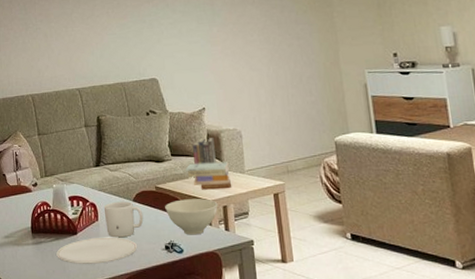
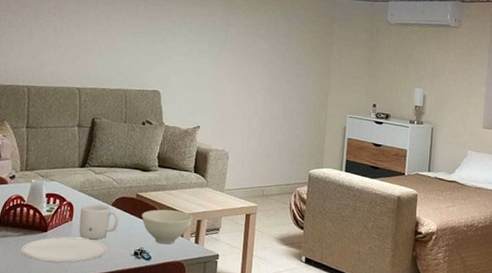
books: present [185,162,231,190] -> none [169,176,211,204]
books: present [192,138,216,178] -> none [177,154,202,191]

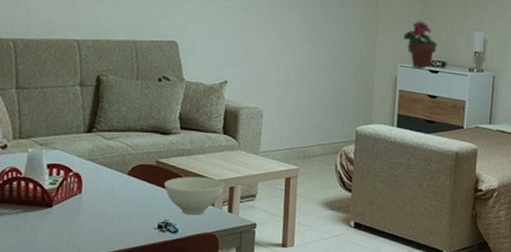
plate: present [21,236,107,263] -> none [22,211,126,241]
mug: present [79,204,119,240] -> none [90,173,138,214]
potted flower: none [352,77,383,121] -> present [403,21,438,70]

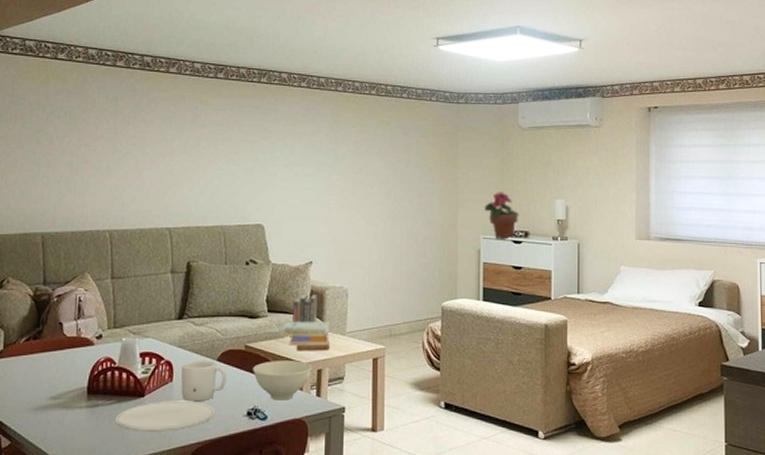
plate: none [22,211,126,241] -> present [115,400,216,431]
mug: none [90,173,138,214] -> present [181,360,227,402]
books: none [194,139,244,169] -> present [282,321,330,351]
books: none [205,113,232,155] -> present [292,295,318,338]

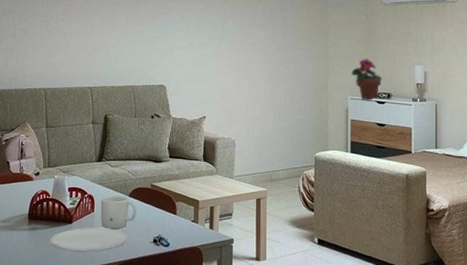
bowl: present [253,361,312,400] -> none [158,198,206,231]
books: present [282,321,330,351] -> none [181,166,220,191]
books: present [292,295,318,338] -> none [189,144,210,179]

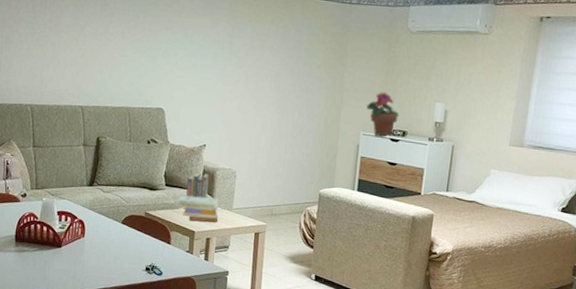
plate: present [50,227,128,252] -> none [38,252,120,277]
mug: present [100,195,137,229] -> none [91,221,130,256]
books: none [181,166,220,191] -> present [177,195,219,222]
books: none [189,144,210,179] -> present [186,173,209,209]

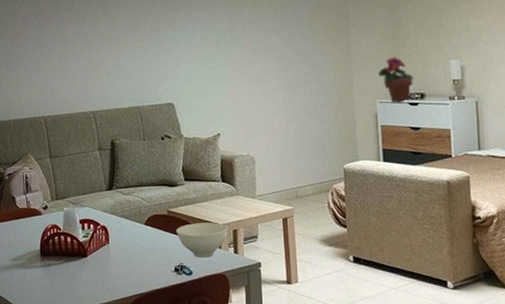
bowl: none [151,227,202,261] -> present [176,222,229,258]
books: present [177,195,219,222] -> none [198,187,242,214]
books: present [186,173,209,209] -> none [205,163,229,202]

